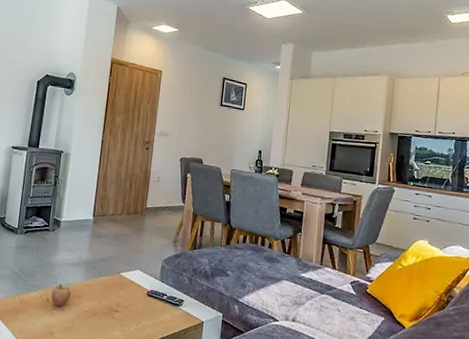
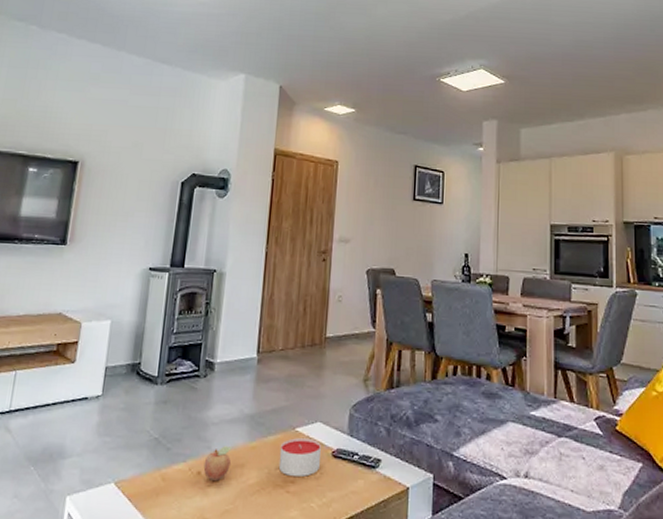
candle: none [106,280,139,308] -> present [278,437,321,477]

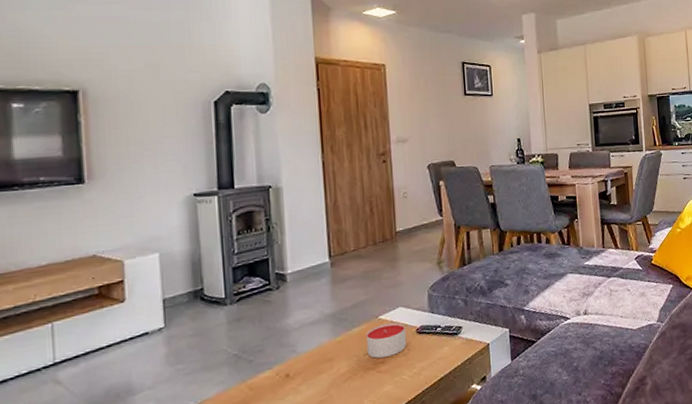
fruit: present [203,446,232,481] -> none [291,345,319,379]

